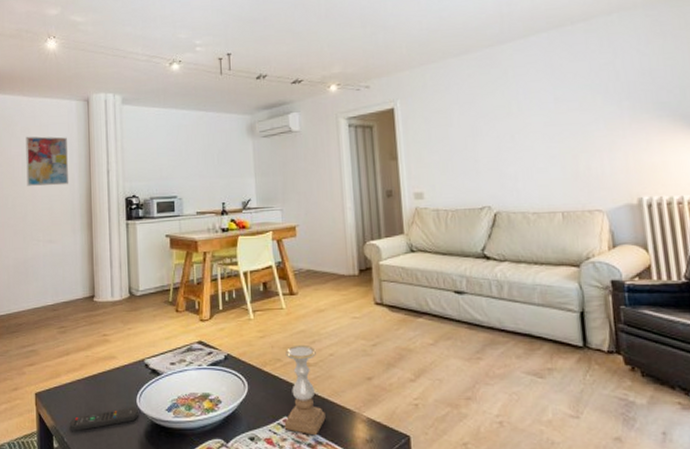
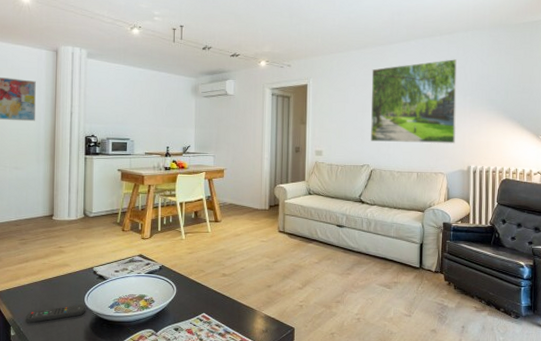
candle holder: present [284,344,326,436] -> none [202,260,234,327]
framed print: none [479,53,614,175] -> present [371,59,457,144]

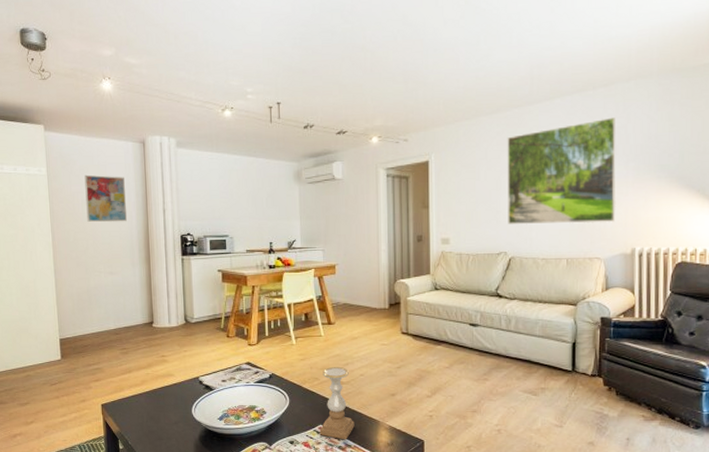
remote control: present [25,304,85,324] -> none [133,416,194,437]
candle holder: none [202,260,234,327] -> present [319,366,355,440]

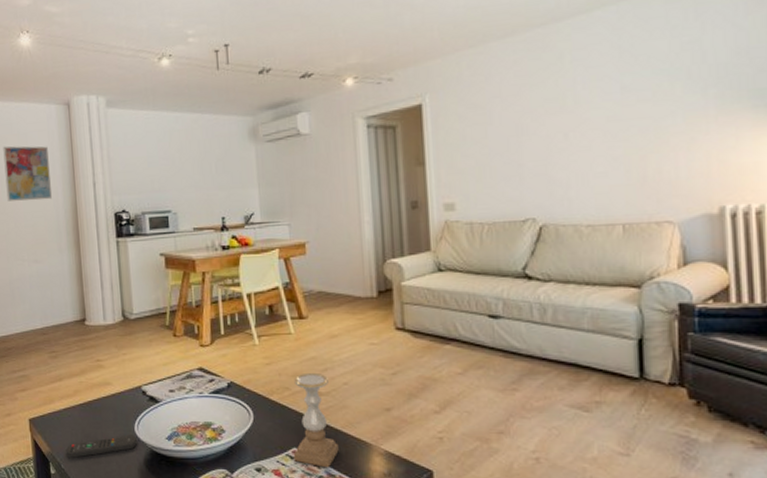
remote control: none [133,416,194,437] -> present [65,434,137,459]
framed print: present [507,117,616,225] -> none [528,29,693,181]

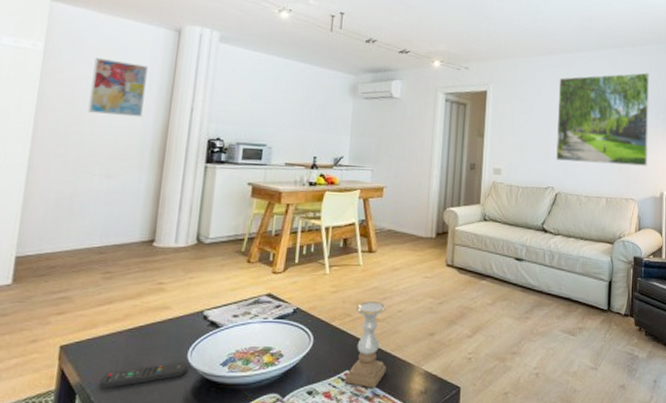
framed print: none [528,29,693,181] -> present [556,73,650,166]

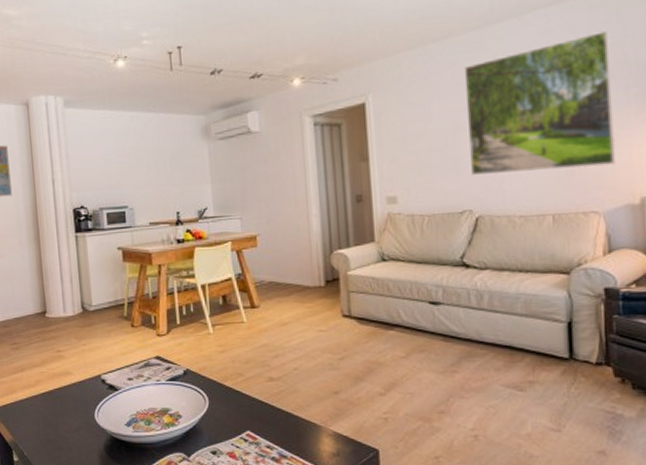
remote control: present [99,361,188,390] -> none [28,422,97,447]
candle holder: present [344,300,387,389] -> none [247,358,290,450]

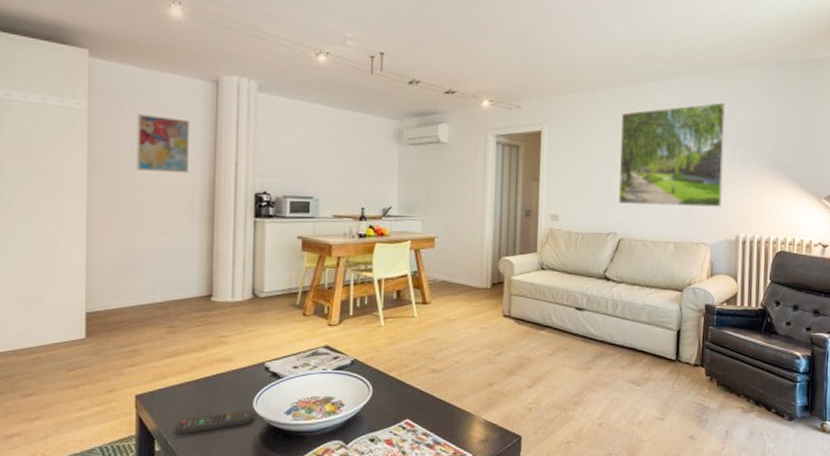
remote control: none [28,422,97,447] -> present [174,410,254,436]

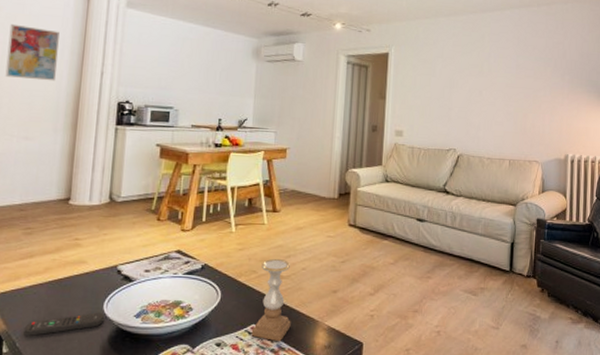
candle holder: none [405,351,446,437] -> present [251,258,291,342]
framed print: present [619,102,725,207] -> none [458,33,555,128]

